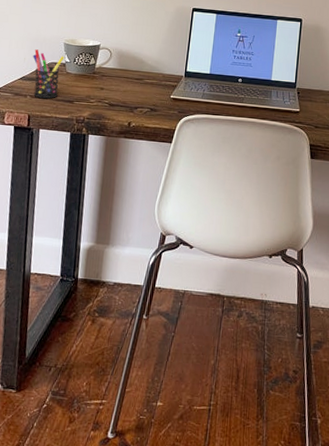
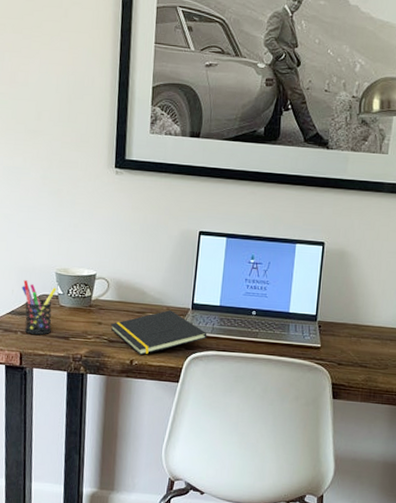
notepad: none [111,77,198,118] -> present [111,310,207,356]

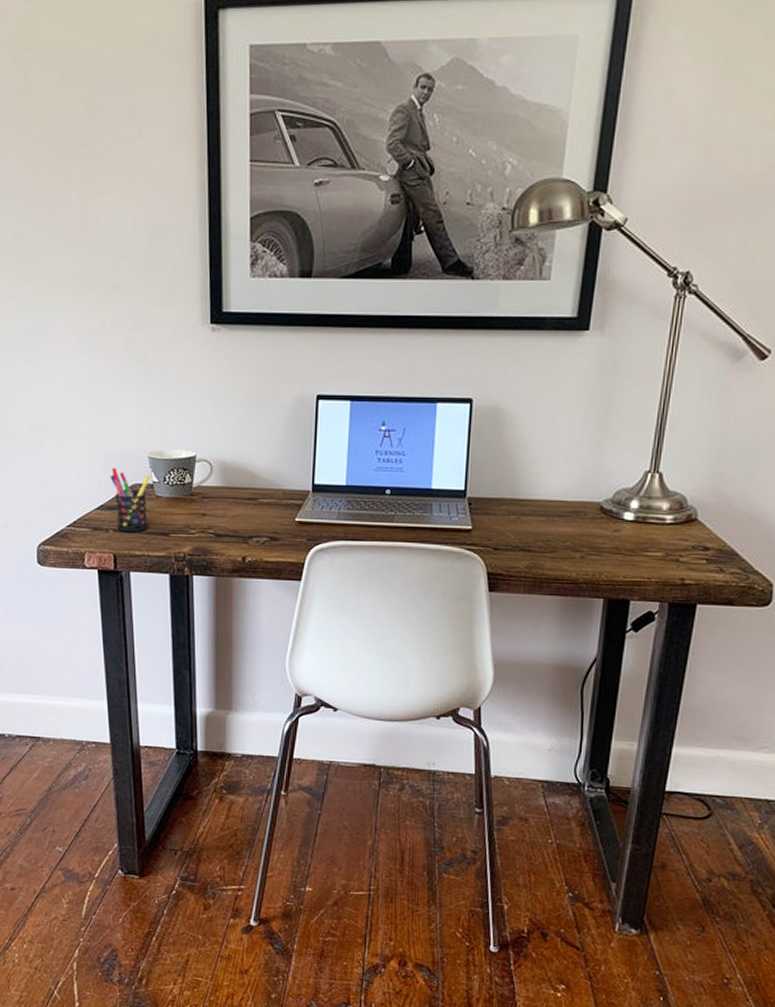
notepad: present [111,310,207,356] -> none [217,494,333,551]

